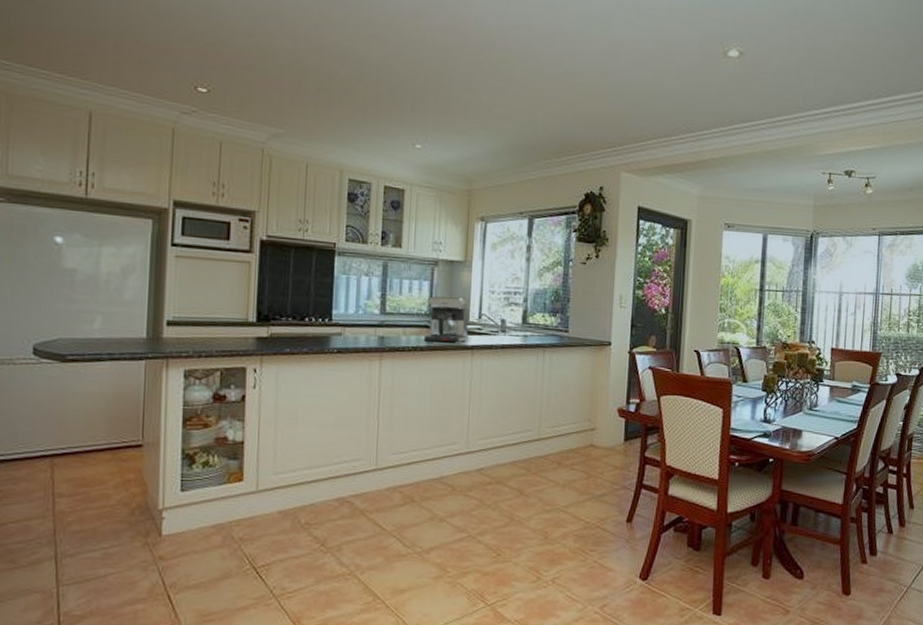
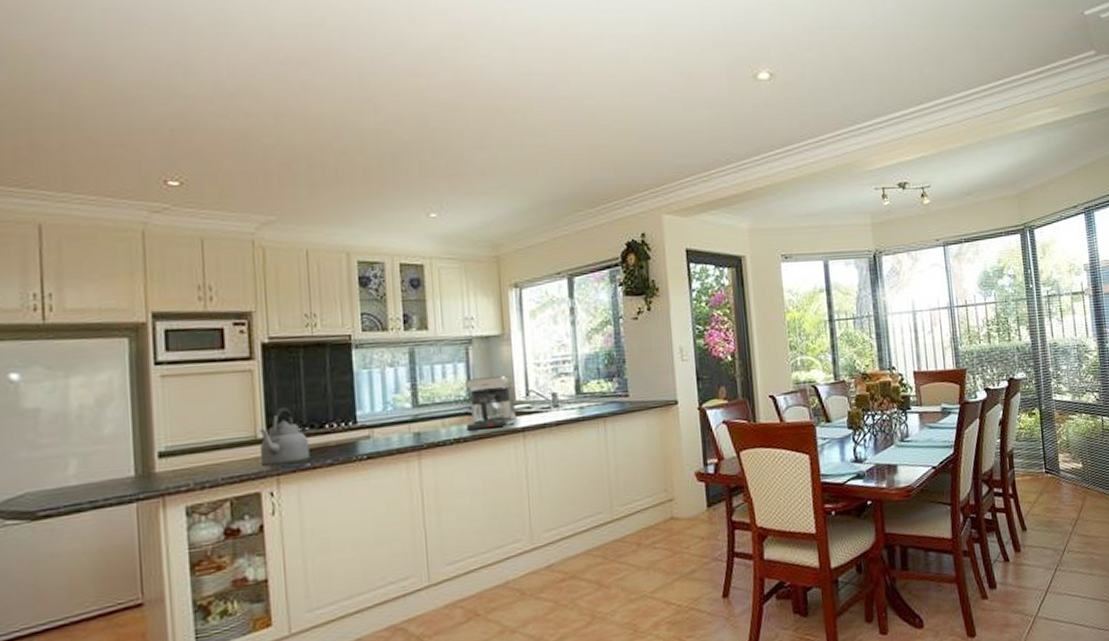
kettle: none [248,298,291,348] -> present [258,408,310,467]

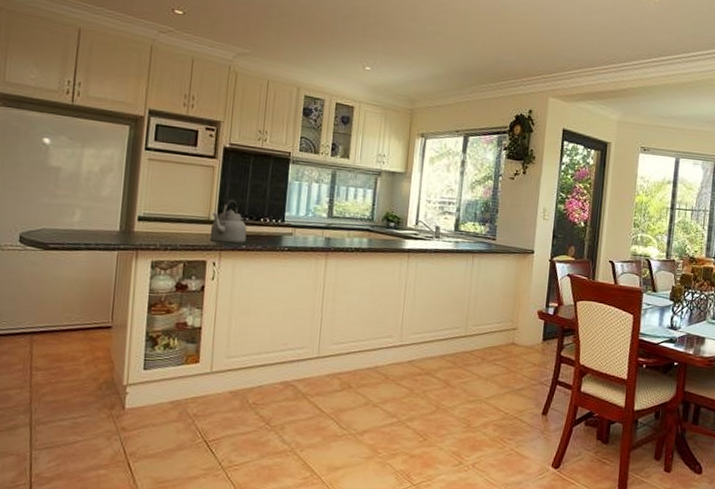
coffee maker: present [466,376,516,431] -> none [366,203,408,246]

